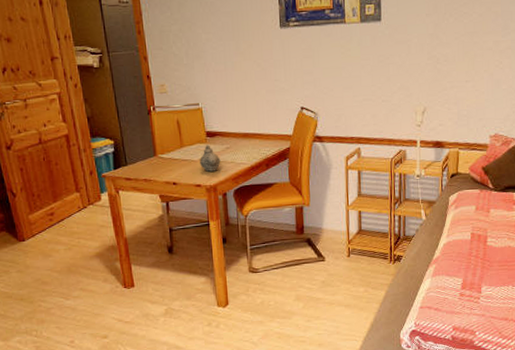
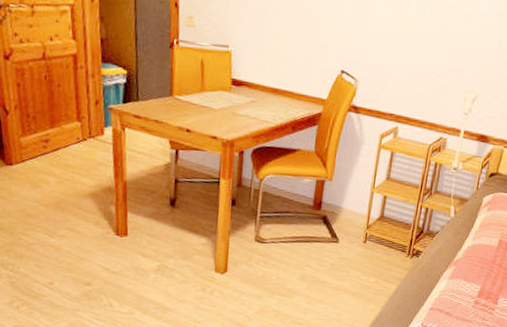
teapot: present [200,145,221,172] -> none [220,94,243,125]

